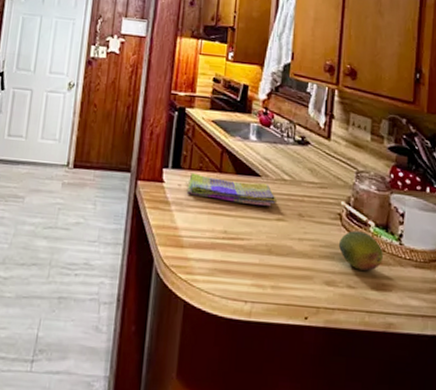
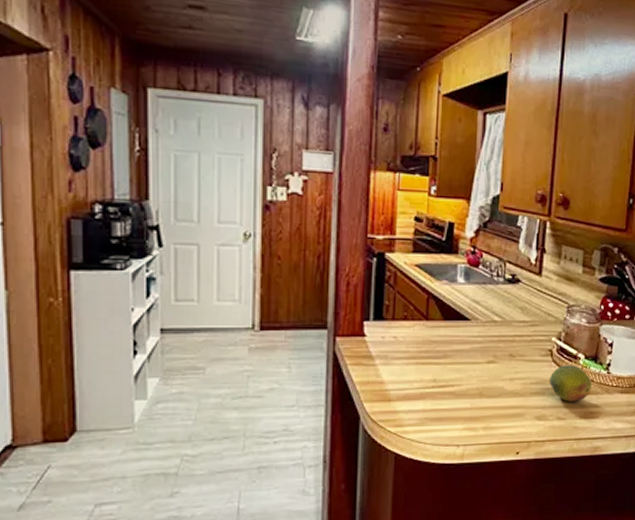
dish towel: present [186,173,278,207] -> none [391,323,488,351]

